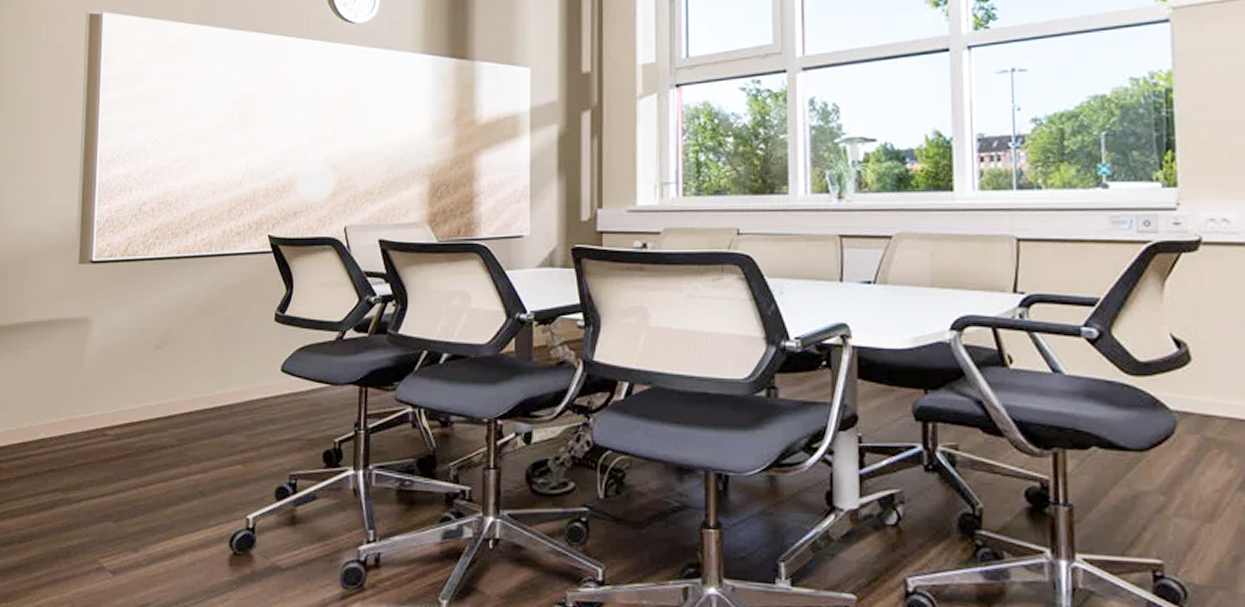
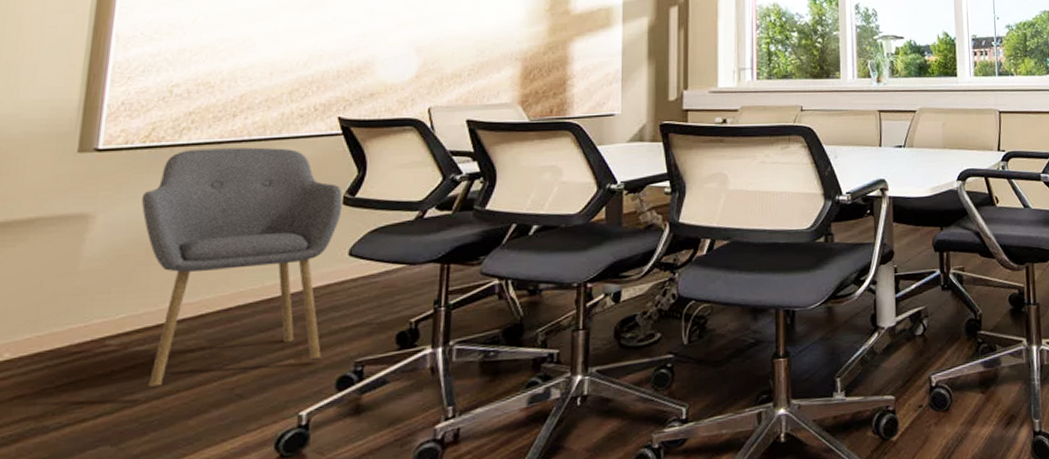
chair: none [123,263,275,477] -> present [141,147,343,389]

